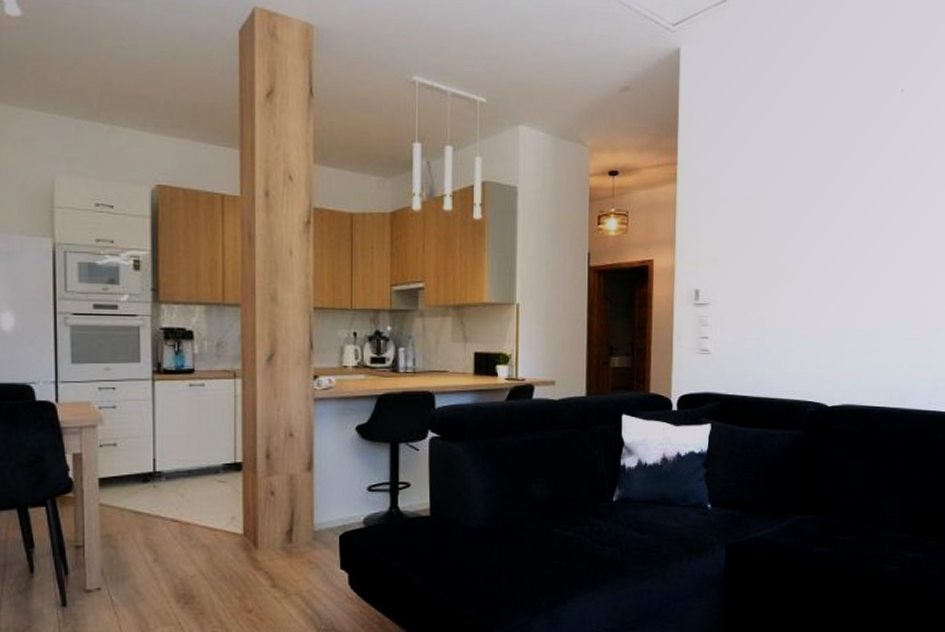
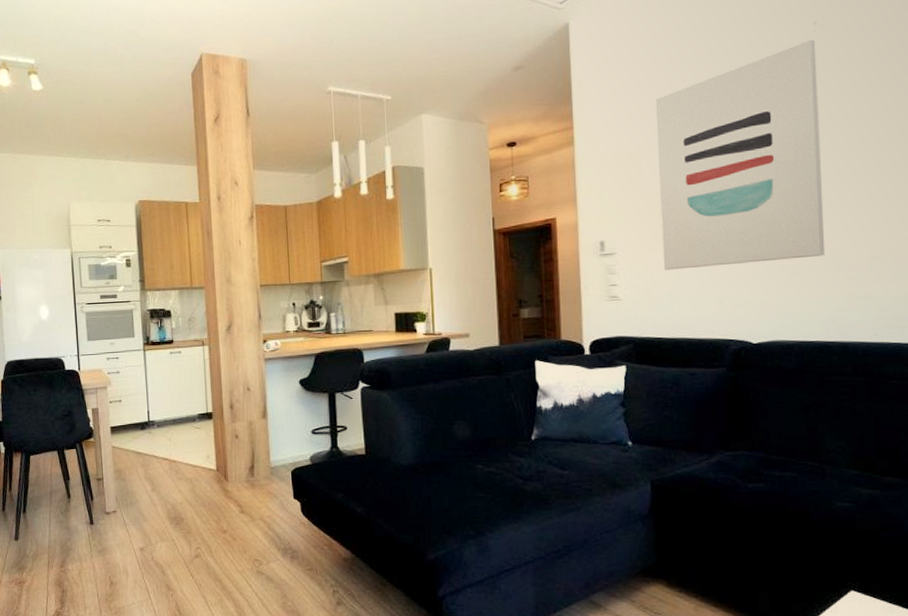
wall art: none [753,106,902,326] -> present [655,39,826,270]

